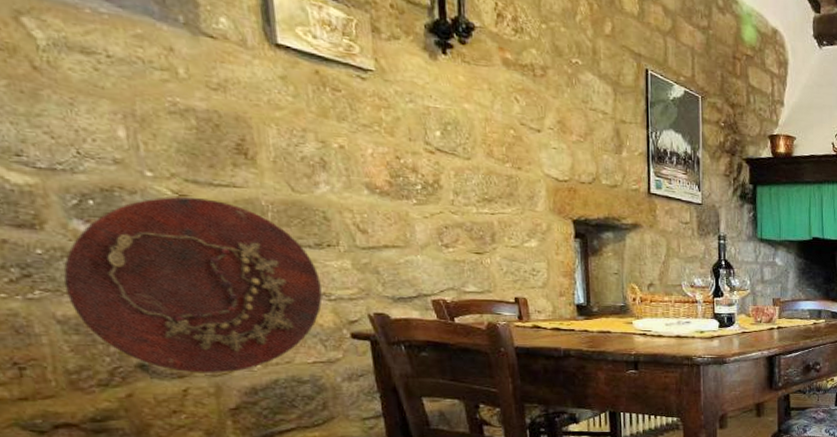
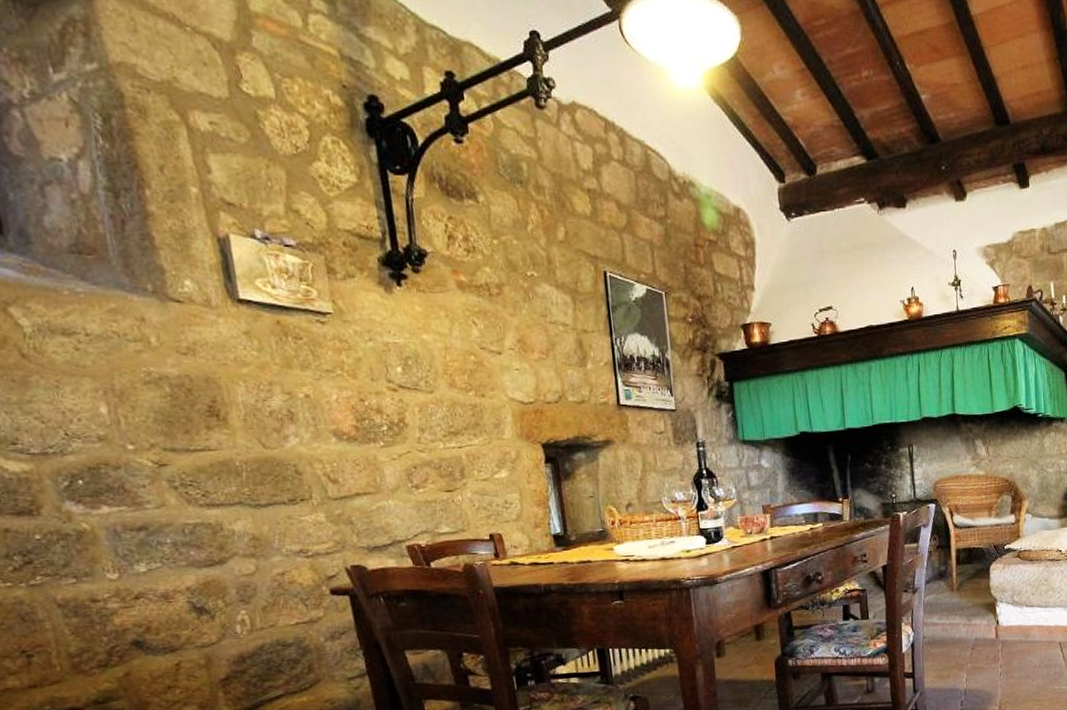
decorative platter: present [63,196,323,373] -> none [60,465,300,646]

